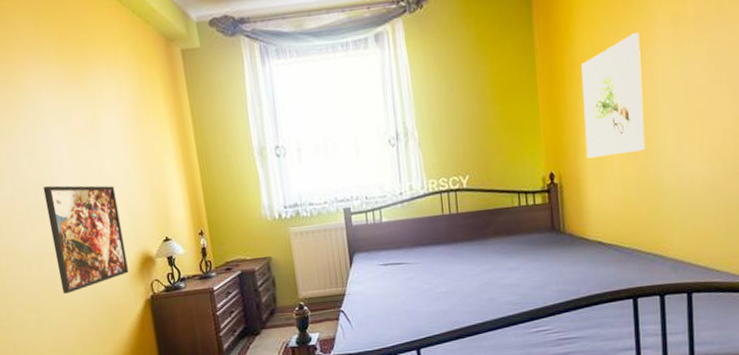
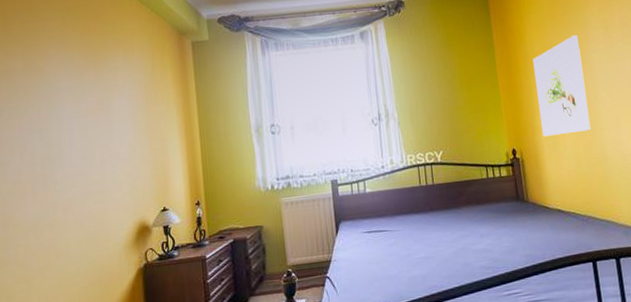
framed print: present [43,185,129,294] -> none [50,159,124,264]

